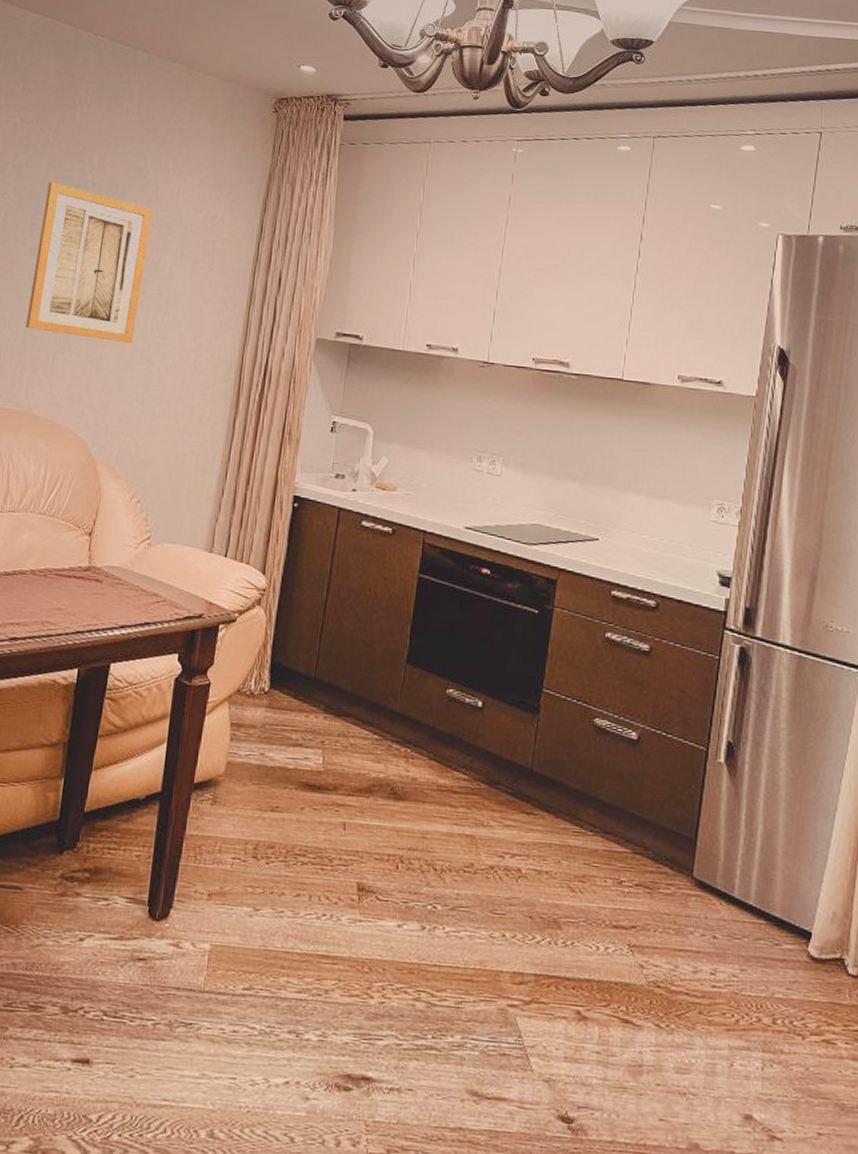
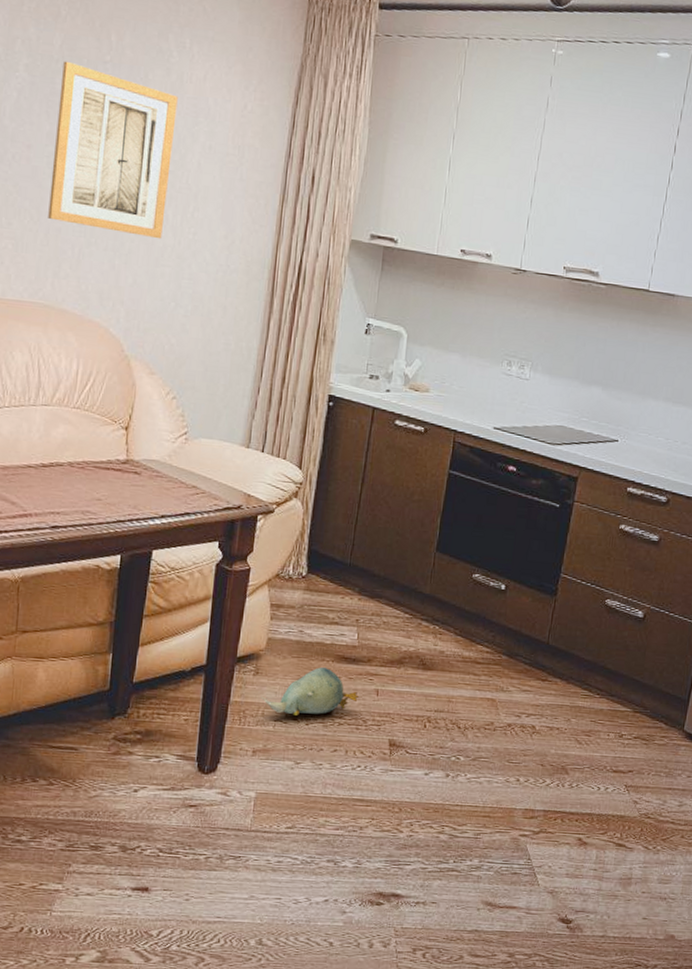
plush toy: none [218,796,325,852] -> present [260,667,360,715]

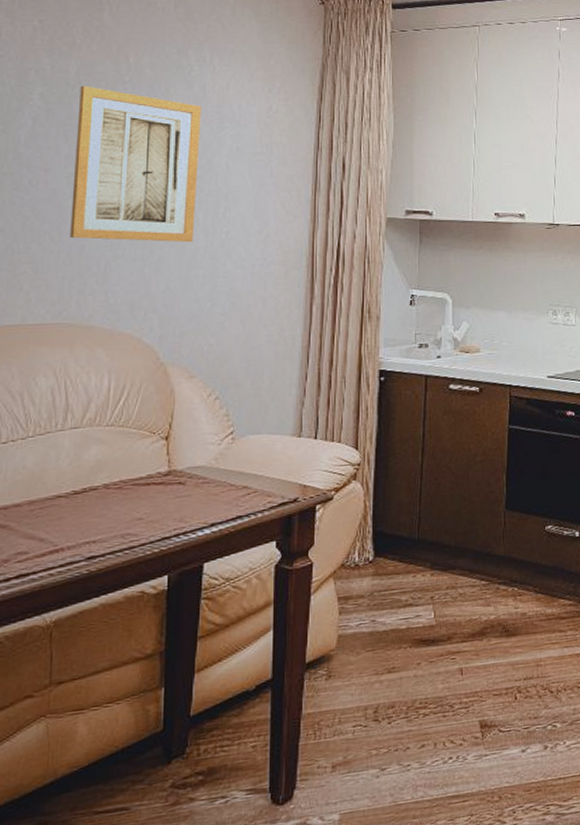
plush toy: present [260,667,360,715] -> none [335,655,443,717]

